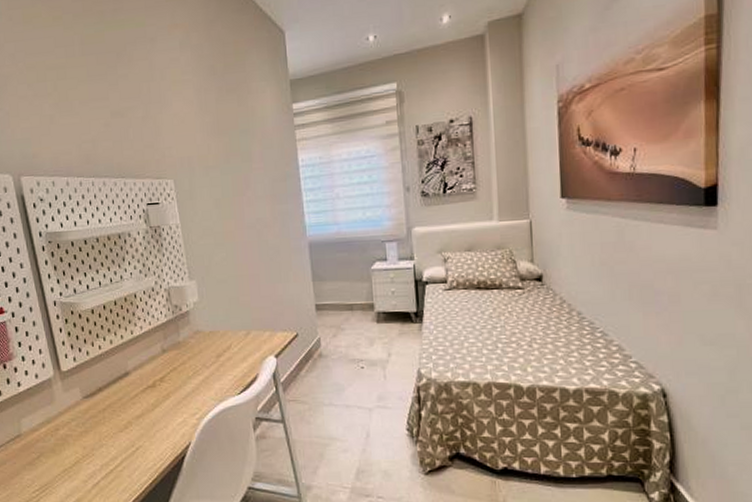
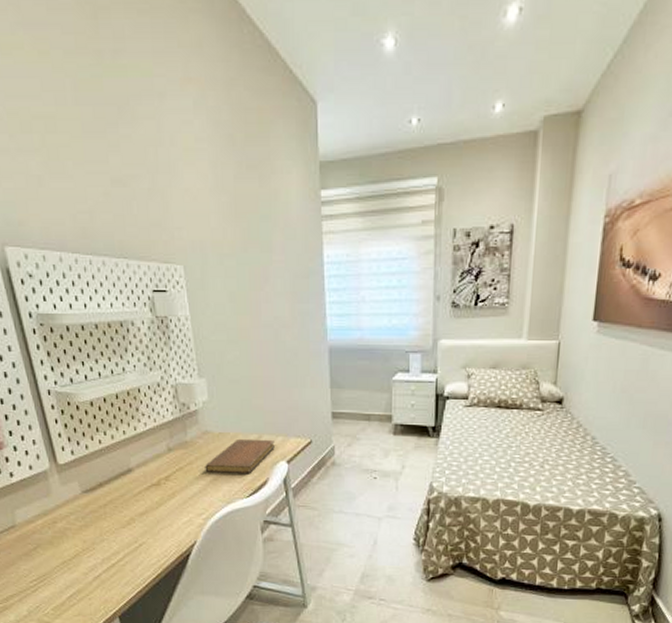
notebook: none [197,335,264,371] -> present [205,438,276,473]

